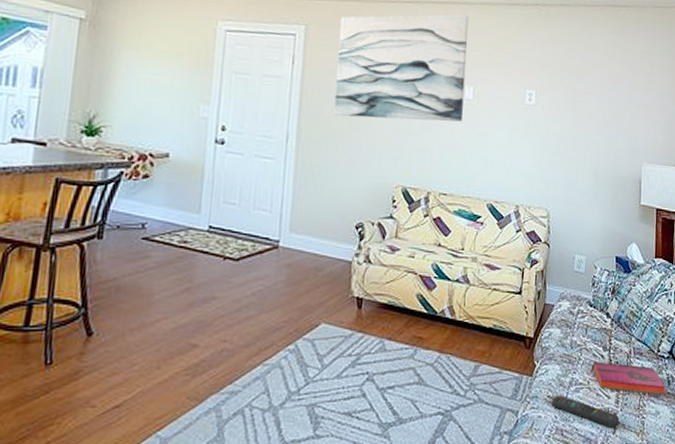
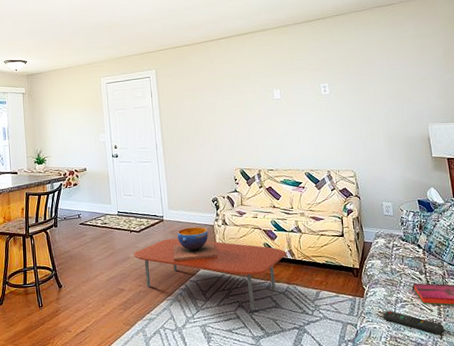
coffee table: none [223,275,445,388] -> present [134,238,287,312]
decorative bowl: none [284,261,350,309] -> present [173,227,218,261]
wall art: present [333,14,469,122] -> none [177,38,275,127]

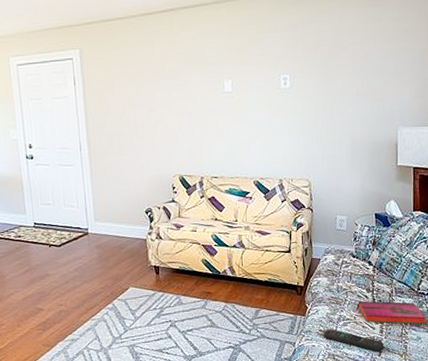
coffee table: present [134,238,287,312] -> none [53,253,226,331]
decorative bowl: present [173,227,218,261] -> none [99,241,150,279]

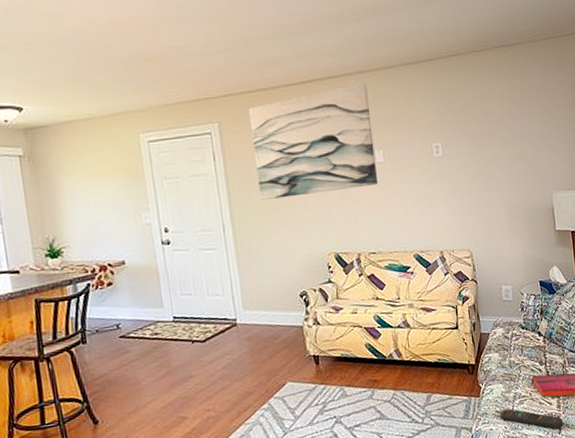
wall art: none [108,13,224,124] -> present [249,83,377,201]

